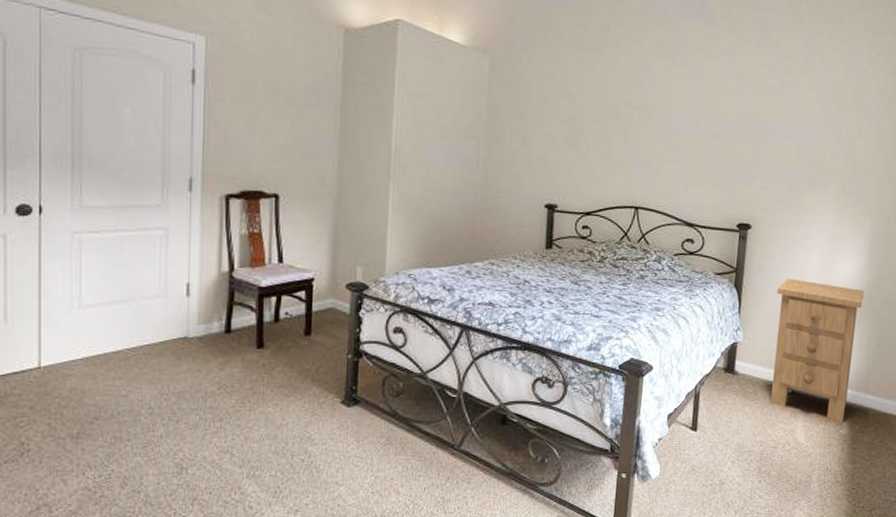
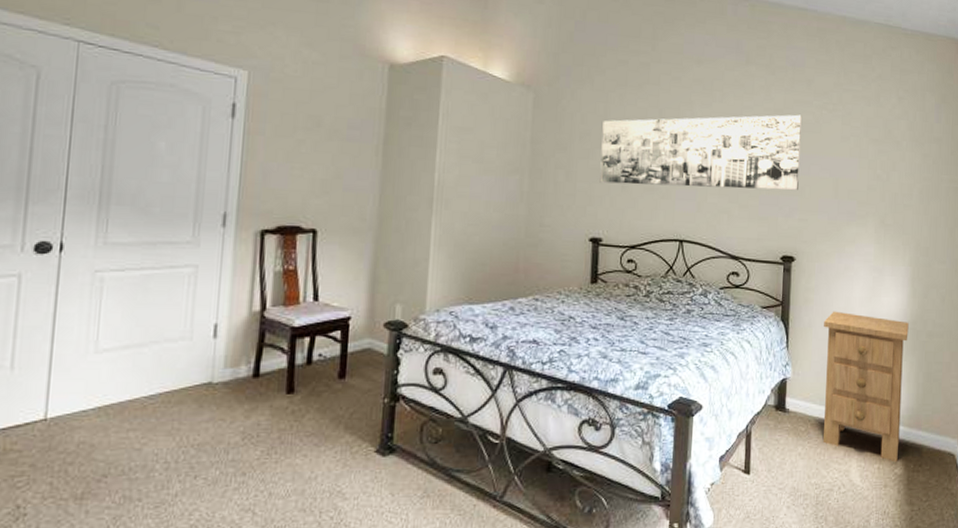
wall art: none [556,79,766,158] -> present [599,114,802,191]

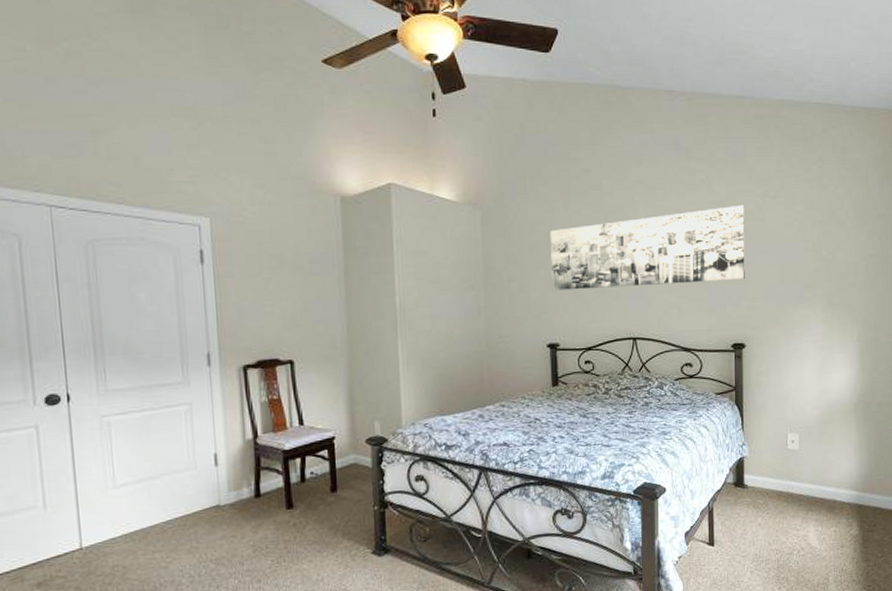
nightstand: present [823,311,909,462] -> none [777,391,859,525]

